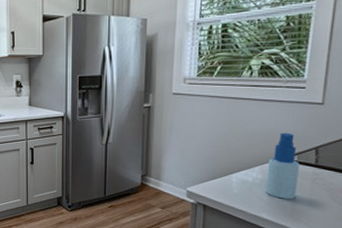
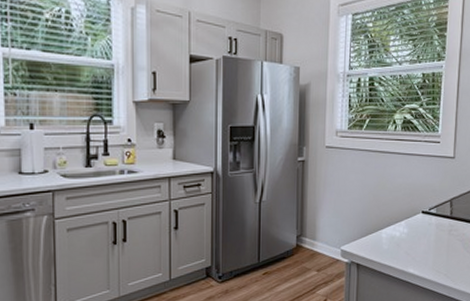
spray bottle: present [265,133,300,199] -> none [410,186,438,252]

